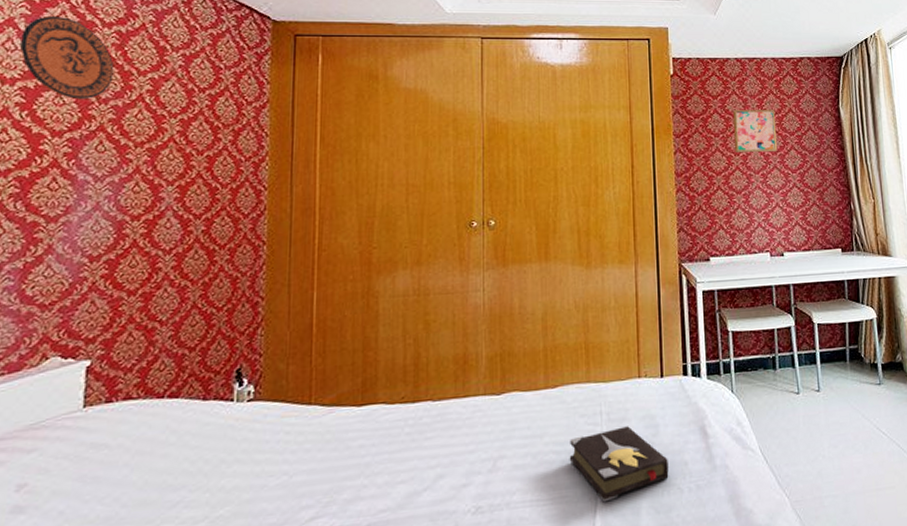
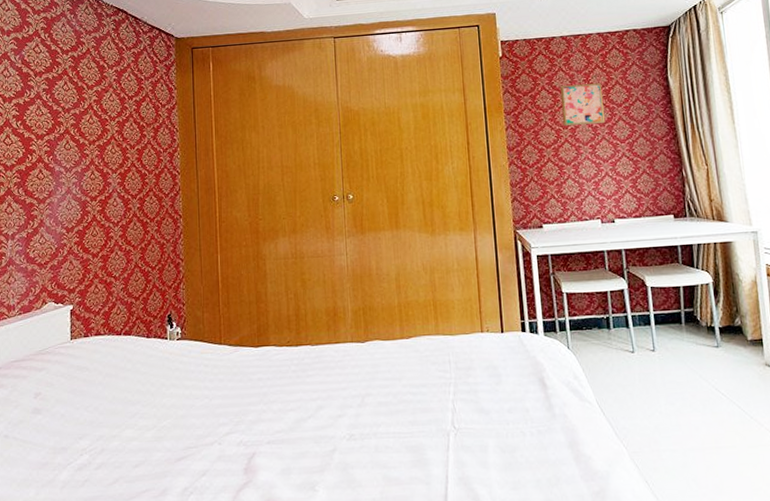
decorative plate: present [20,15,115,100] -> none [13,48,72,111]
hardback book: present [569,426,669,502] -> none [424,374,512,439]

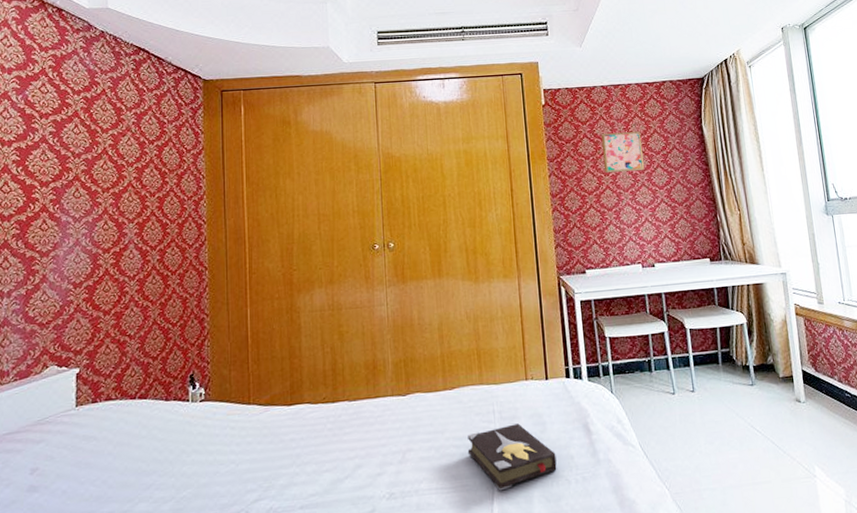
hardback book: none [424,374,512,439] -> present [467,423,557,491]

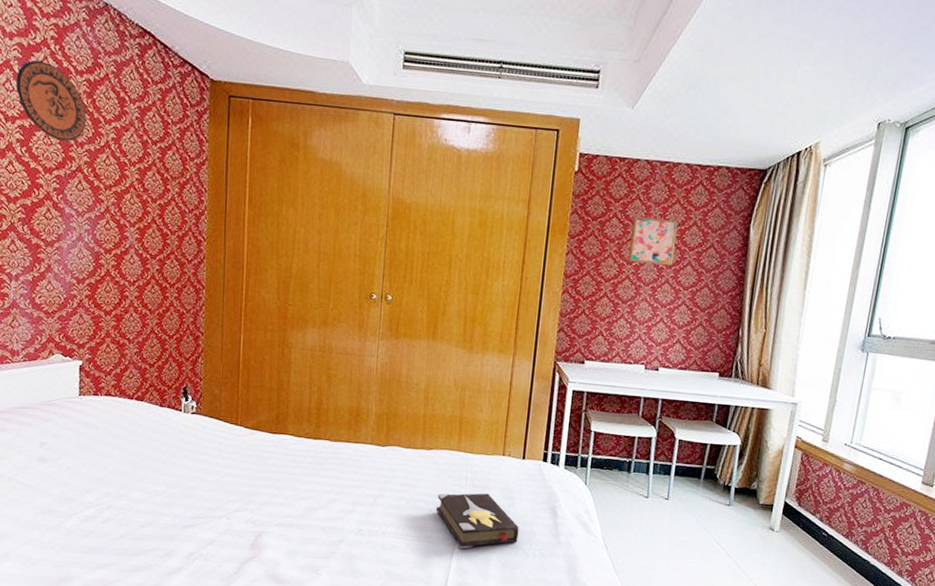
decorative plate: none [14,87,84,156] -> present [16,60,87,142]

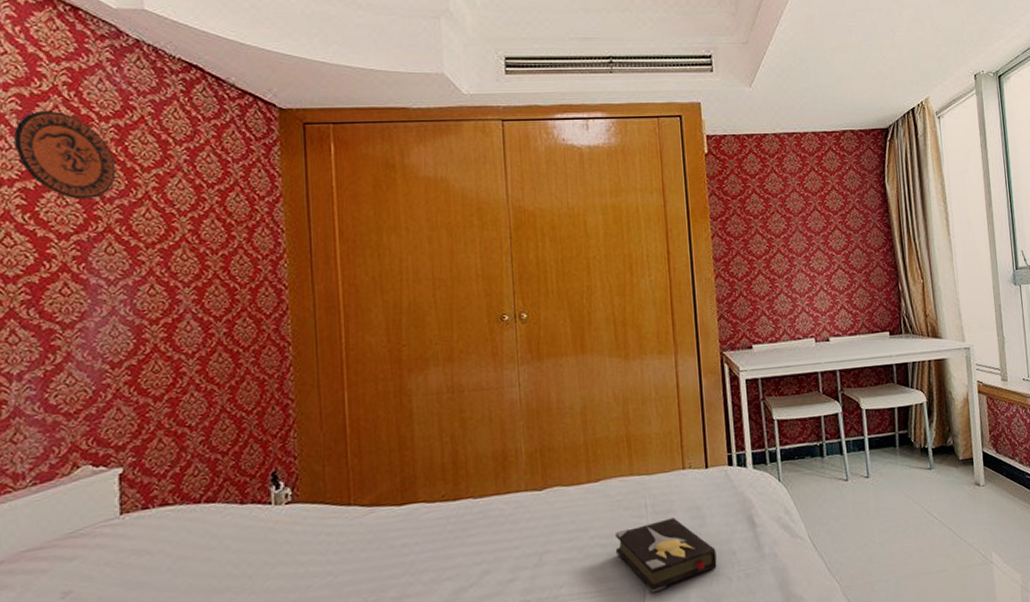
wall art: present [629,216,679,266] -> none [773,188,820,235]

